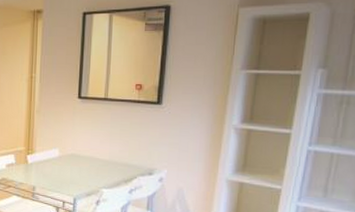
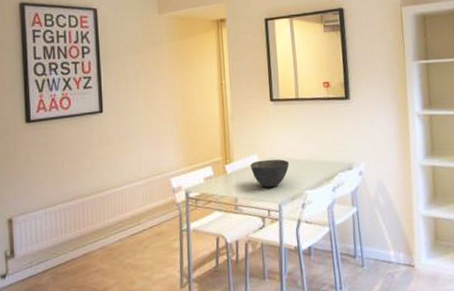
bowl: none [51,154,89,182] -> present [250,159,290,188]

